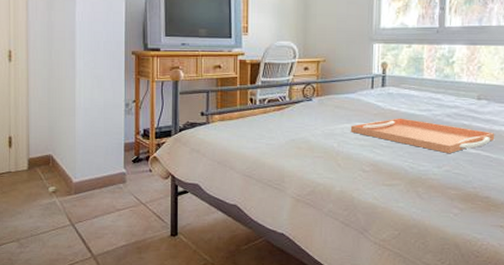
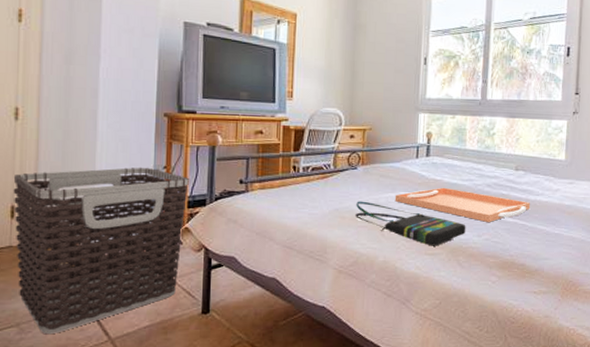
clothes hamper: none [10,101,155,249] -> present [13,167,189,333]
tote bag: none [312,132,425,177] -> present [356,201,466,246]

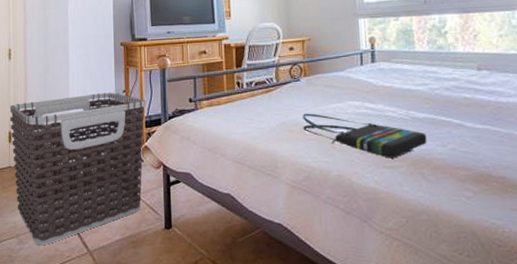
serving tray: present [394,187,531,222] -> none [342,94,503,130]

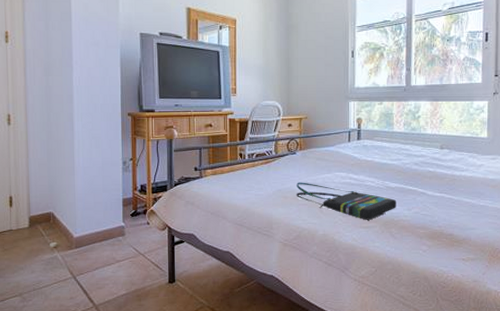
clothes hamper: present [9,92,145,245] -> none [10,159,152,301]

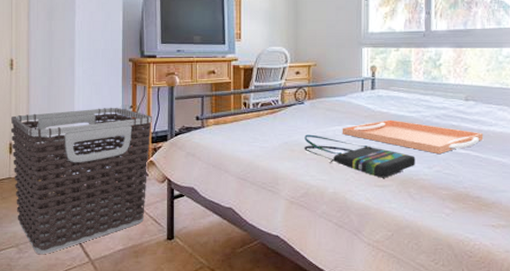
clothes hamper: none [10,159,152,301] -> present [10,107,152,254]
serving tray: none [331,167,456,197] -> present [342,119,484,154]

